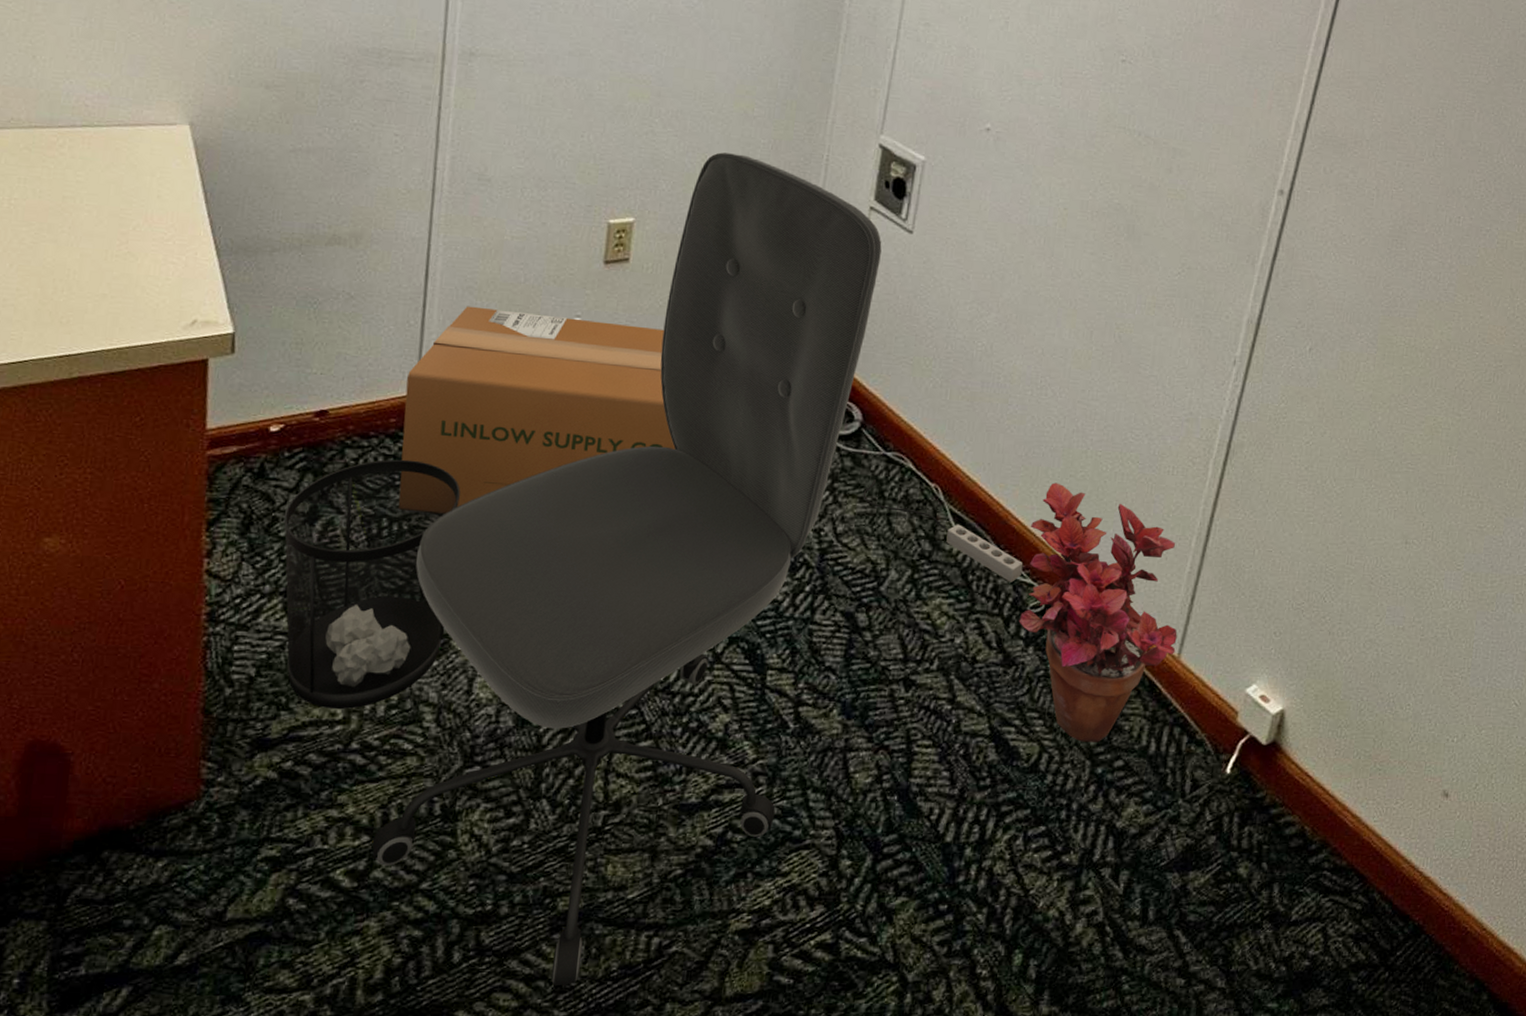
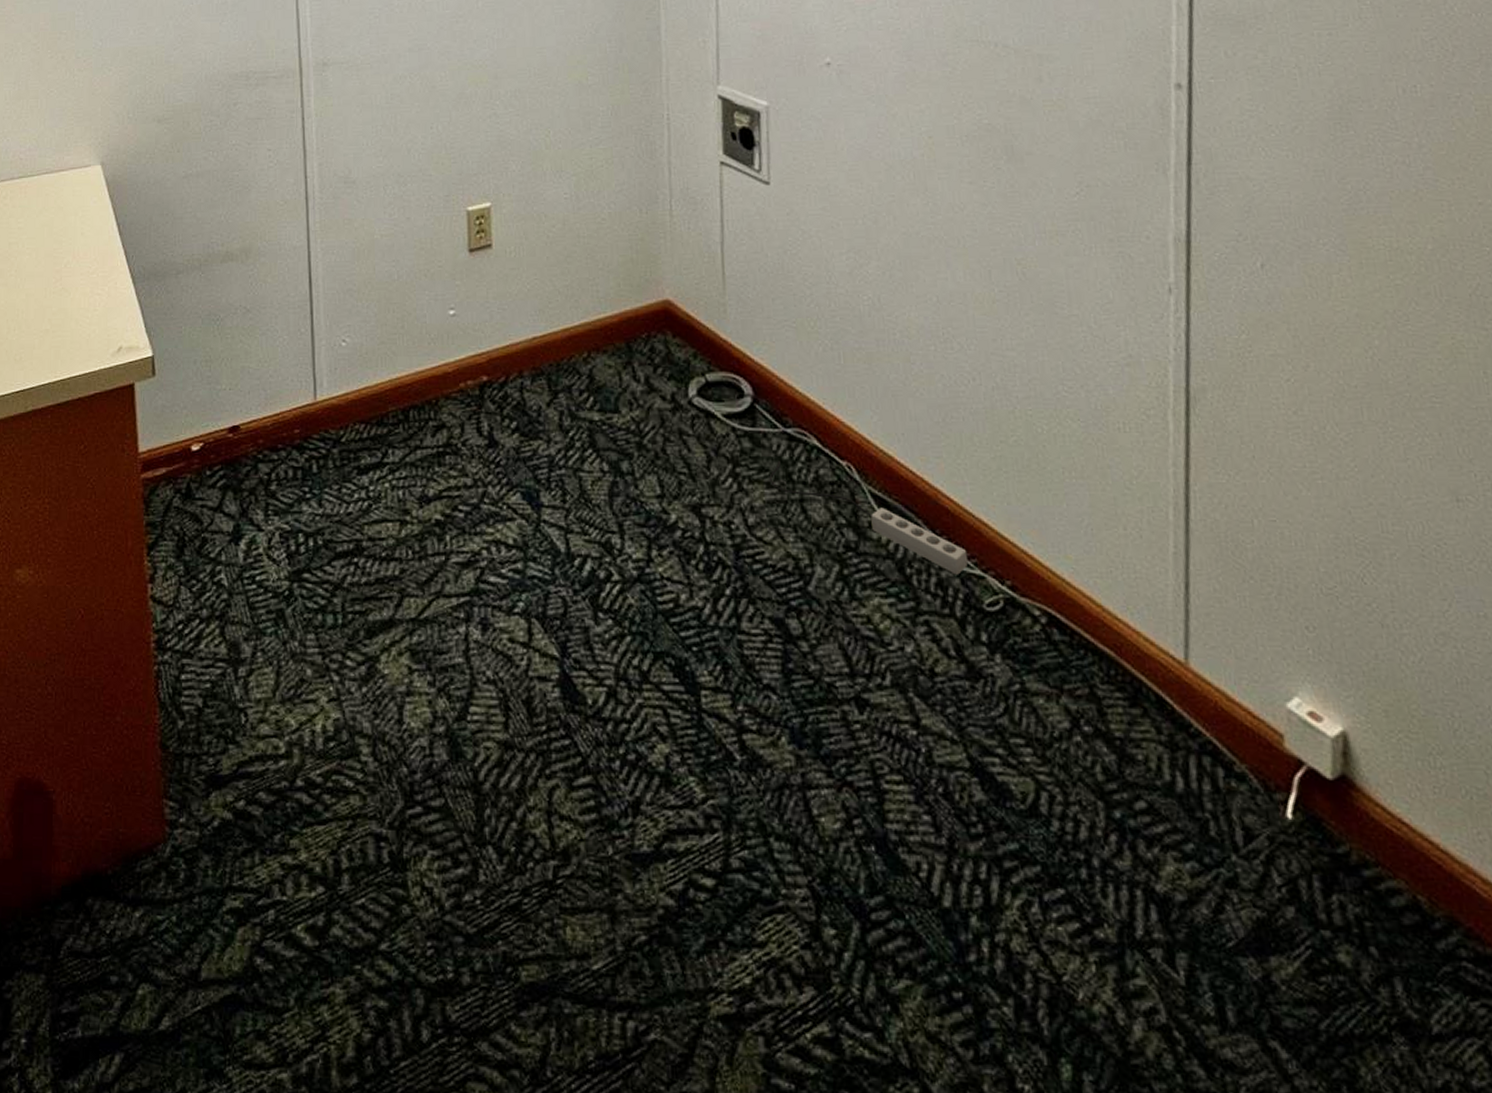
waste bin: present [283,459,461,710] -> none [212,471,368,743]
office chair: present [371,152,882,987] -> none [327,125,742,1078]
box: present [399,306,676,514] -> none [305,308,566,526]
potted plant: present [1019,482,1178,743] -> none [965,451,1181,777]

